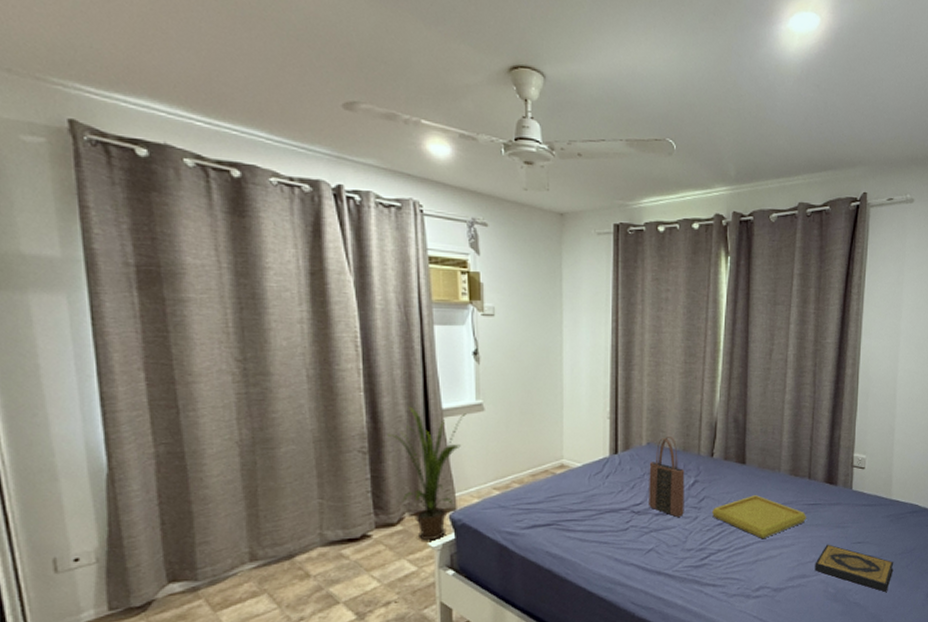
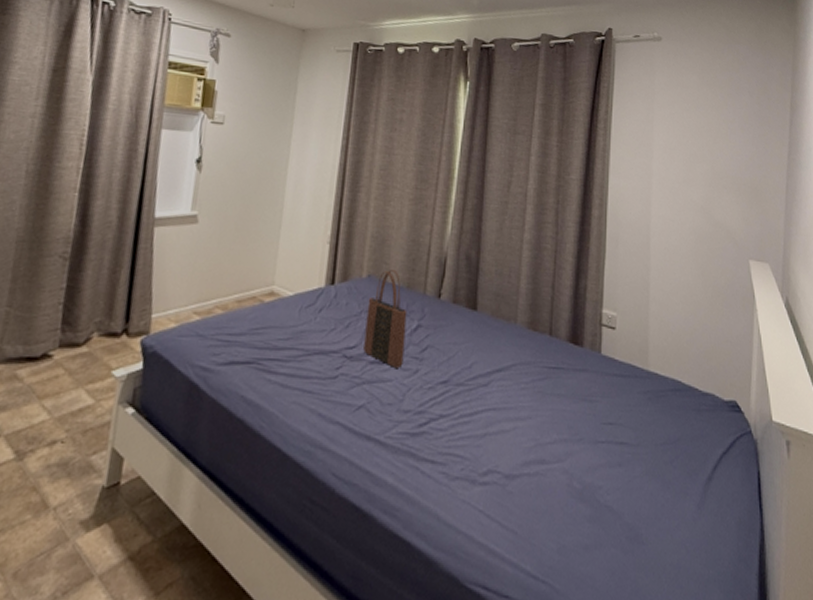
house plant: present [387,406,466,541] -> none [93,212,179,369]
serving tray: present [711,495,807,538] -> none [434,349,548,406]
hardback book: present [815,544,894,592] -> none [556,421,654,495]

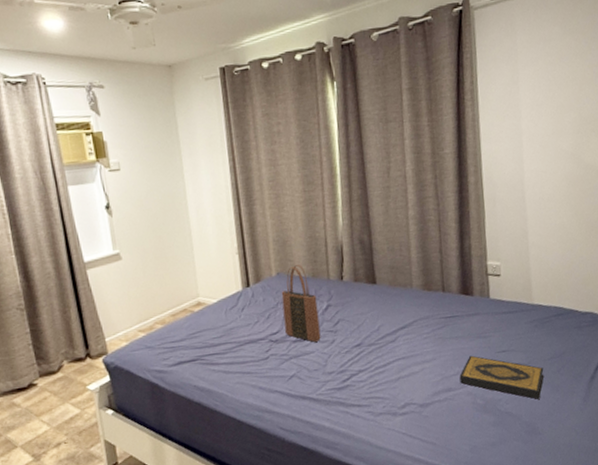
hardback book: none [556,421,654,495] -> present [459,355,544,399]

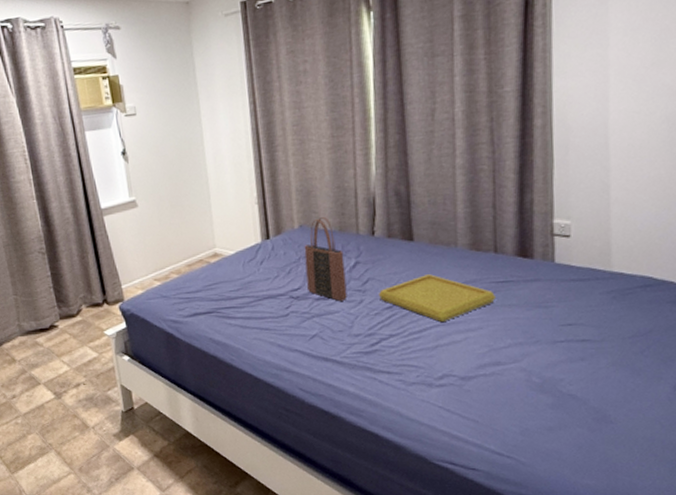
serving tray: none [347,313,446,356] -> present [378,274,497,322]
hardback book: present [459,355,544,399] -> none [511,327,622,383]

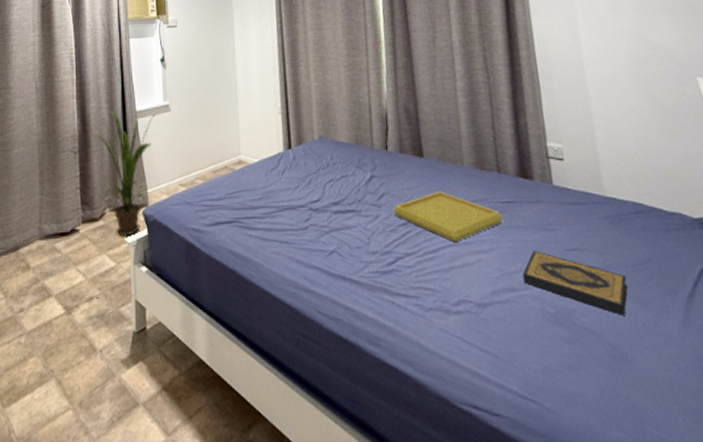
house plant: none [59,209,123,330] -> present [93,110,156,237]
tote bag: present [304,217,347,301] -> none [323,130,364,215]
hardback book: none [511,327,622,383] -> present [522,250,628,315]

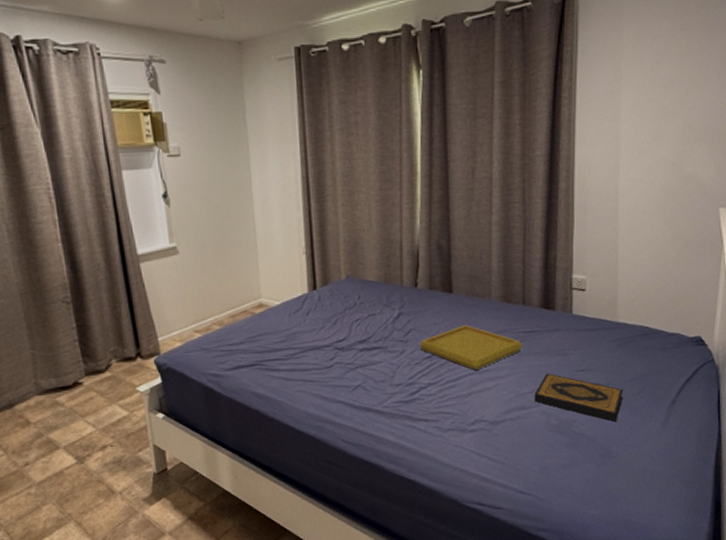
house plant: present [93,110,156,237] -> none [88,254,162,386]

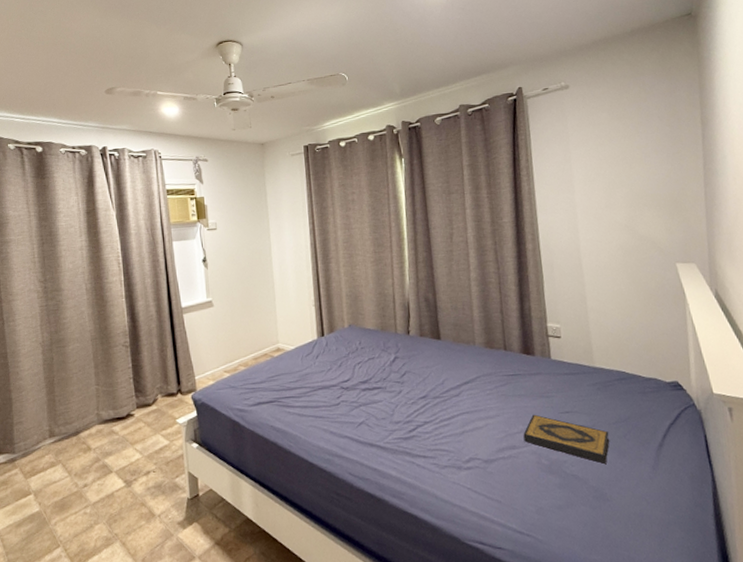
serving tray: present [418,325,524,370] -> none [413,368,509,410]

